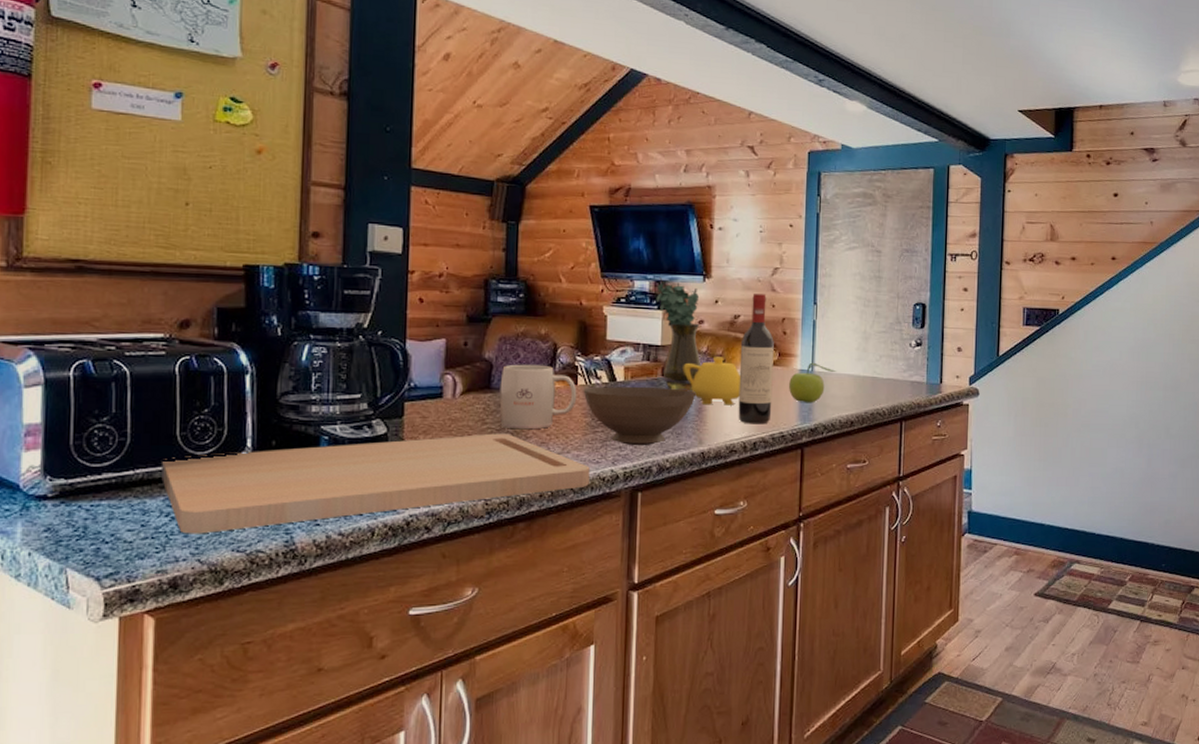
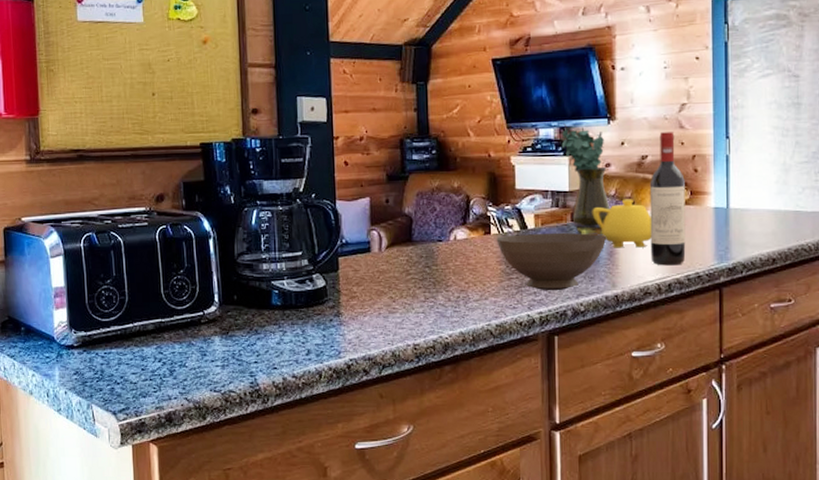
cutting board: present [162,433,590,534] -> none [153,283,508,377]
mug: present [499,364,577,430] -> none [420,216,491,279]
fruit: present [788,362,837,403] -> none [702,199,754,242]

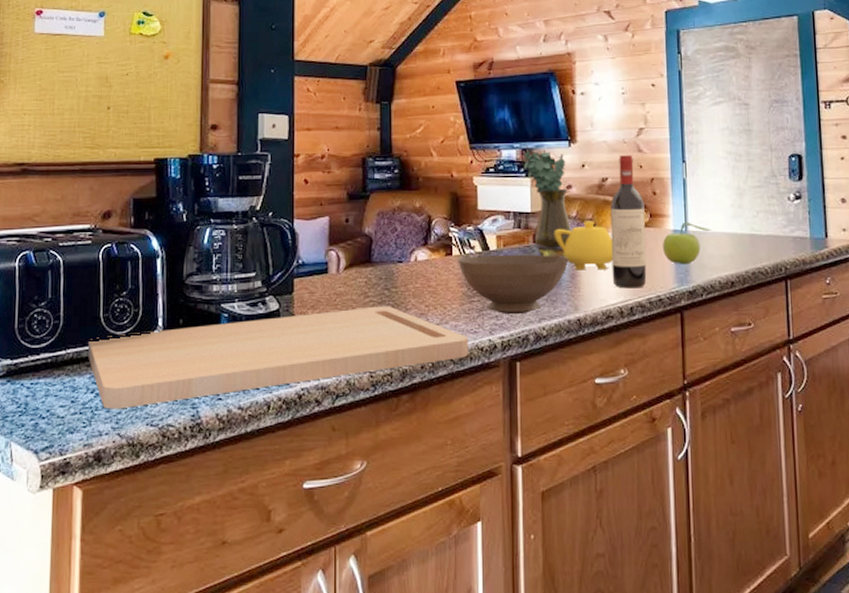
cutting board: none [153,283,508,377] -> present [88,306,468,409]
fruit: none [702,199,754,242] -> present [662,222,712,265]

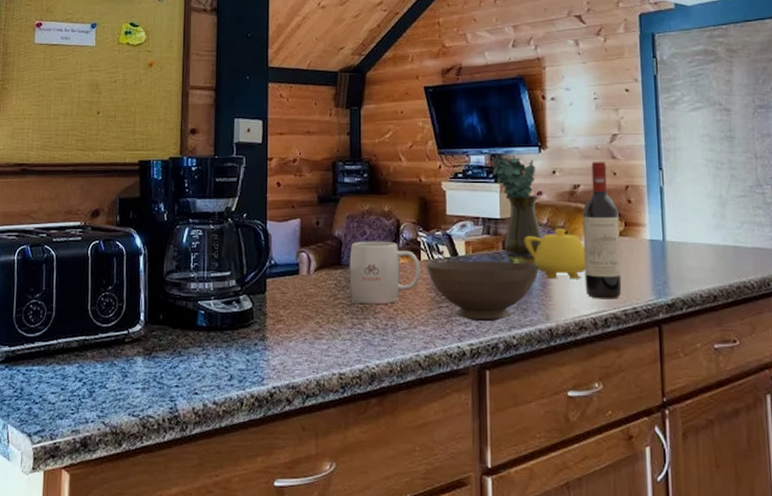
cutting board: present [88,306,468,409] -> none [77,308,437,399]
mug: none [380,237,452,302] -> present [349,241,421,305]
fruit: present [662,222,712,265] -> none [638,231,692,276]

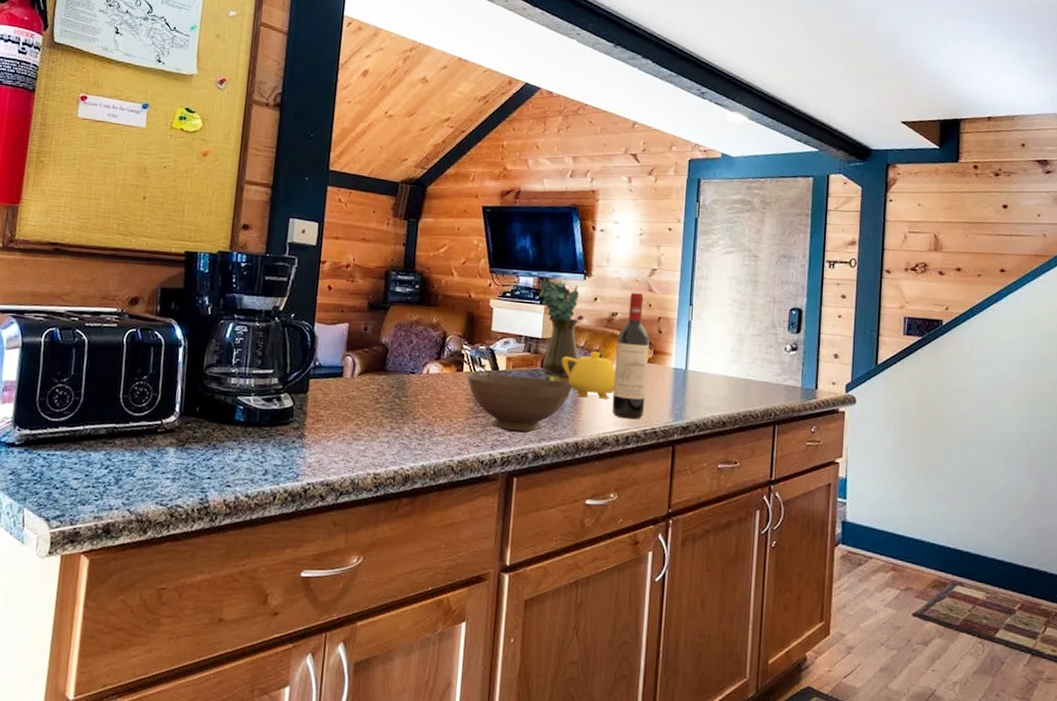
mug: present [349,241,421,305] -> none [391,349,463,411]

